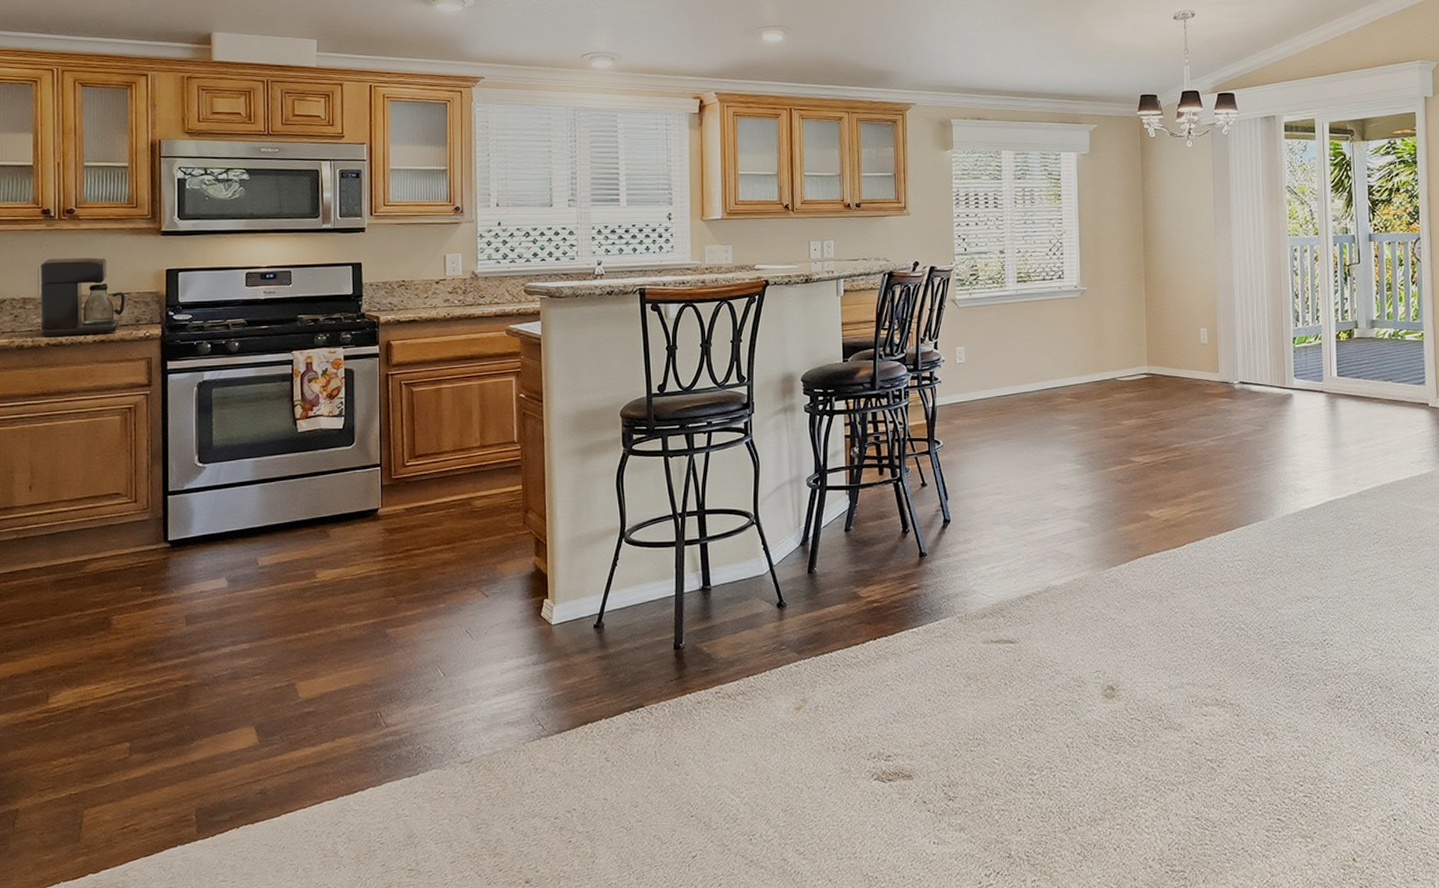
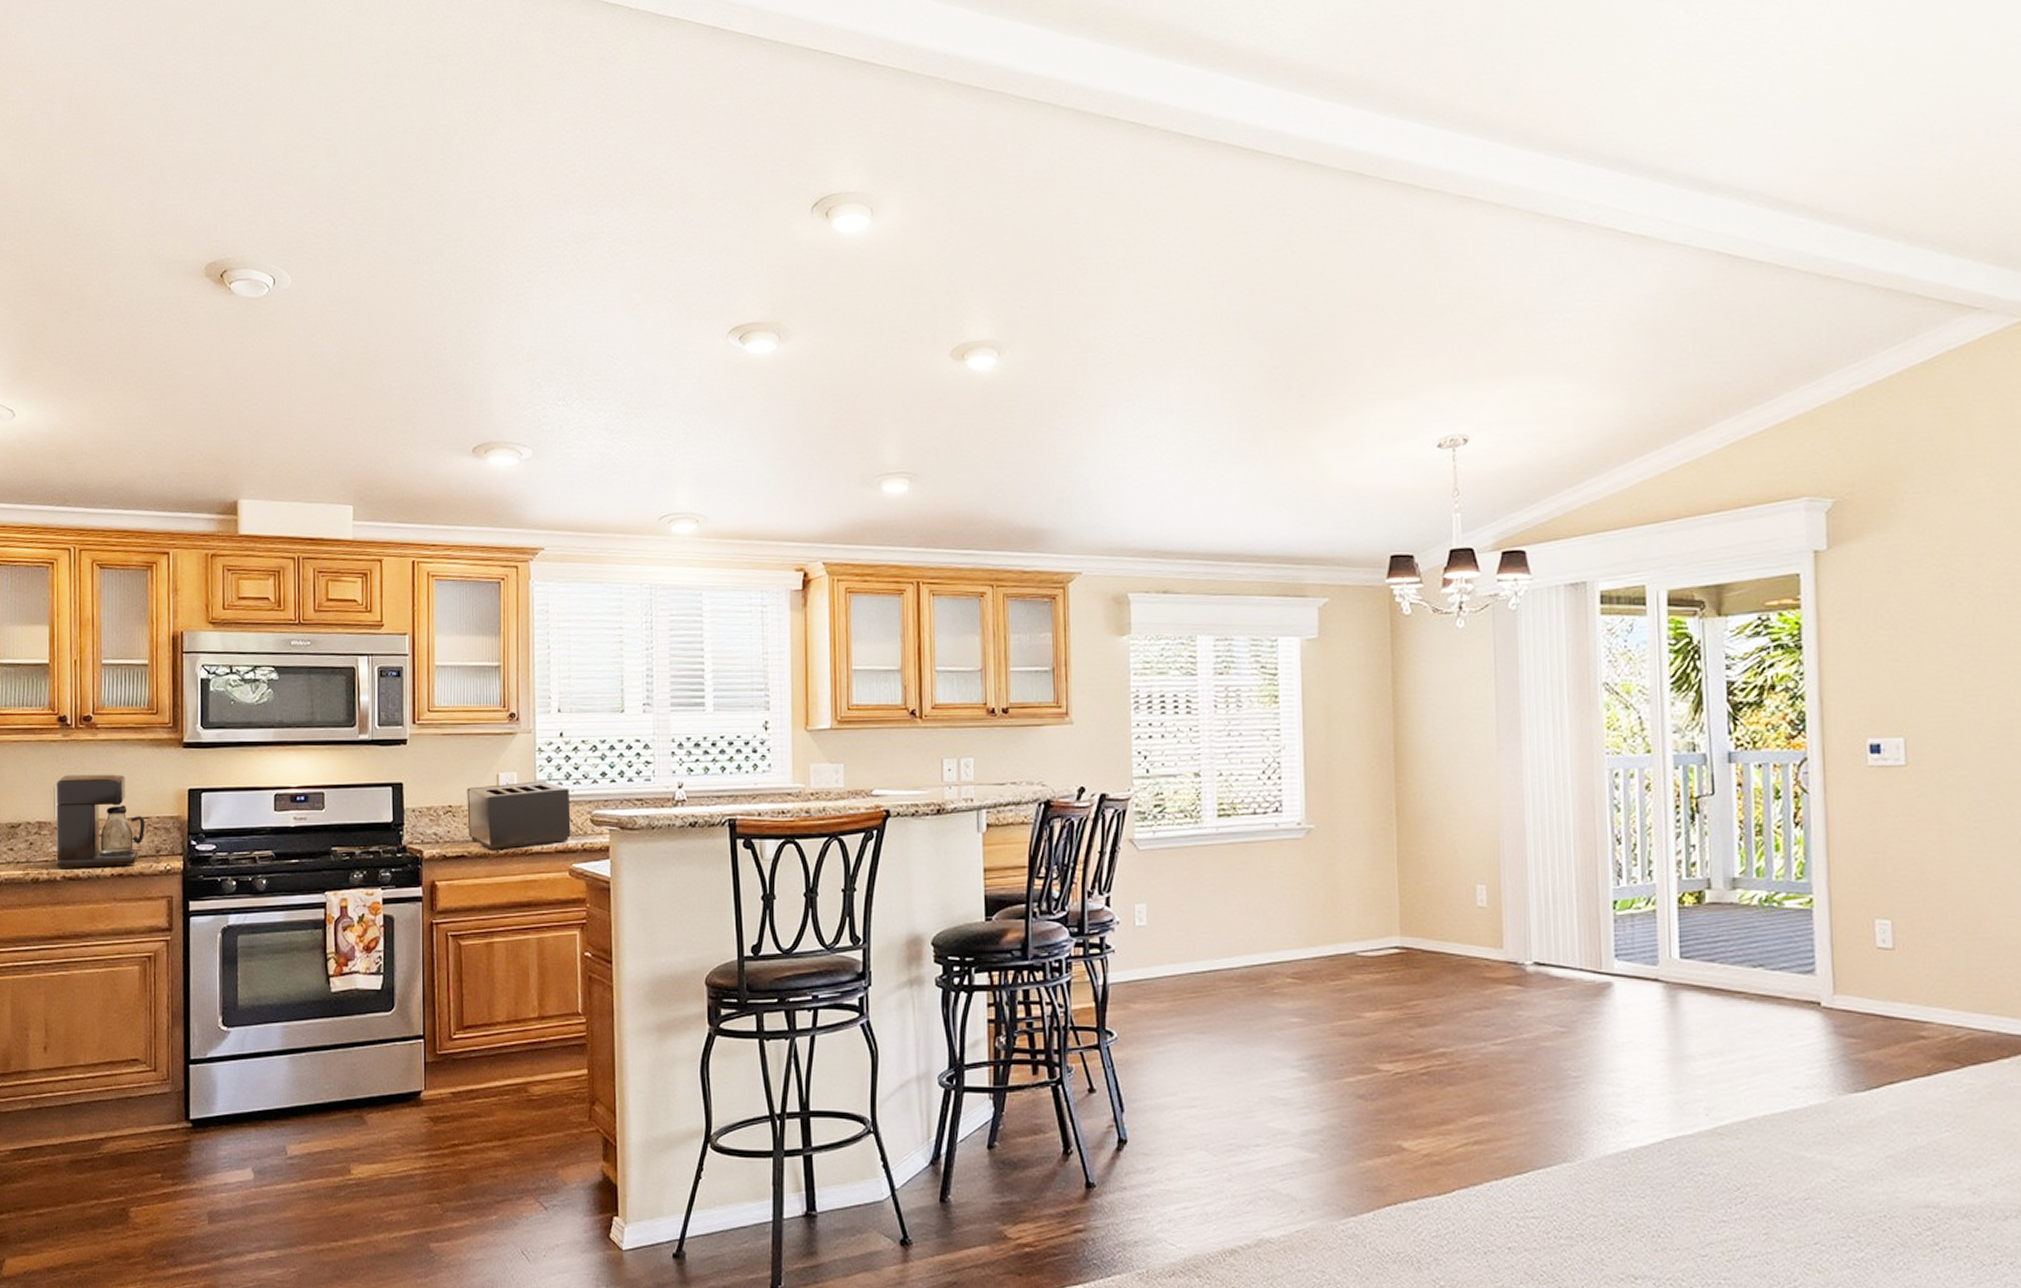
toaster: none [418,260,508,315] -> present [467,780,571,849]

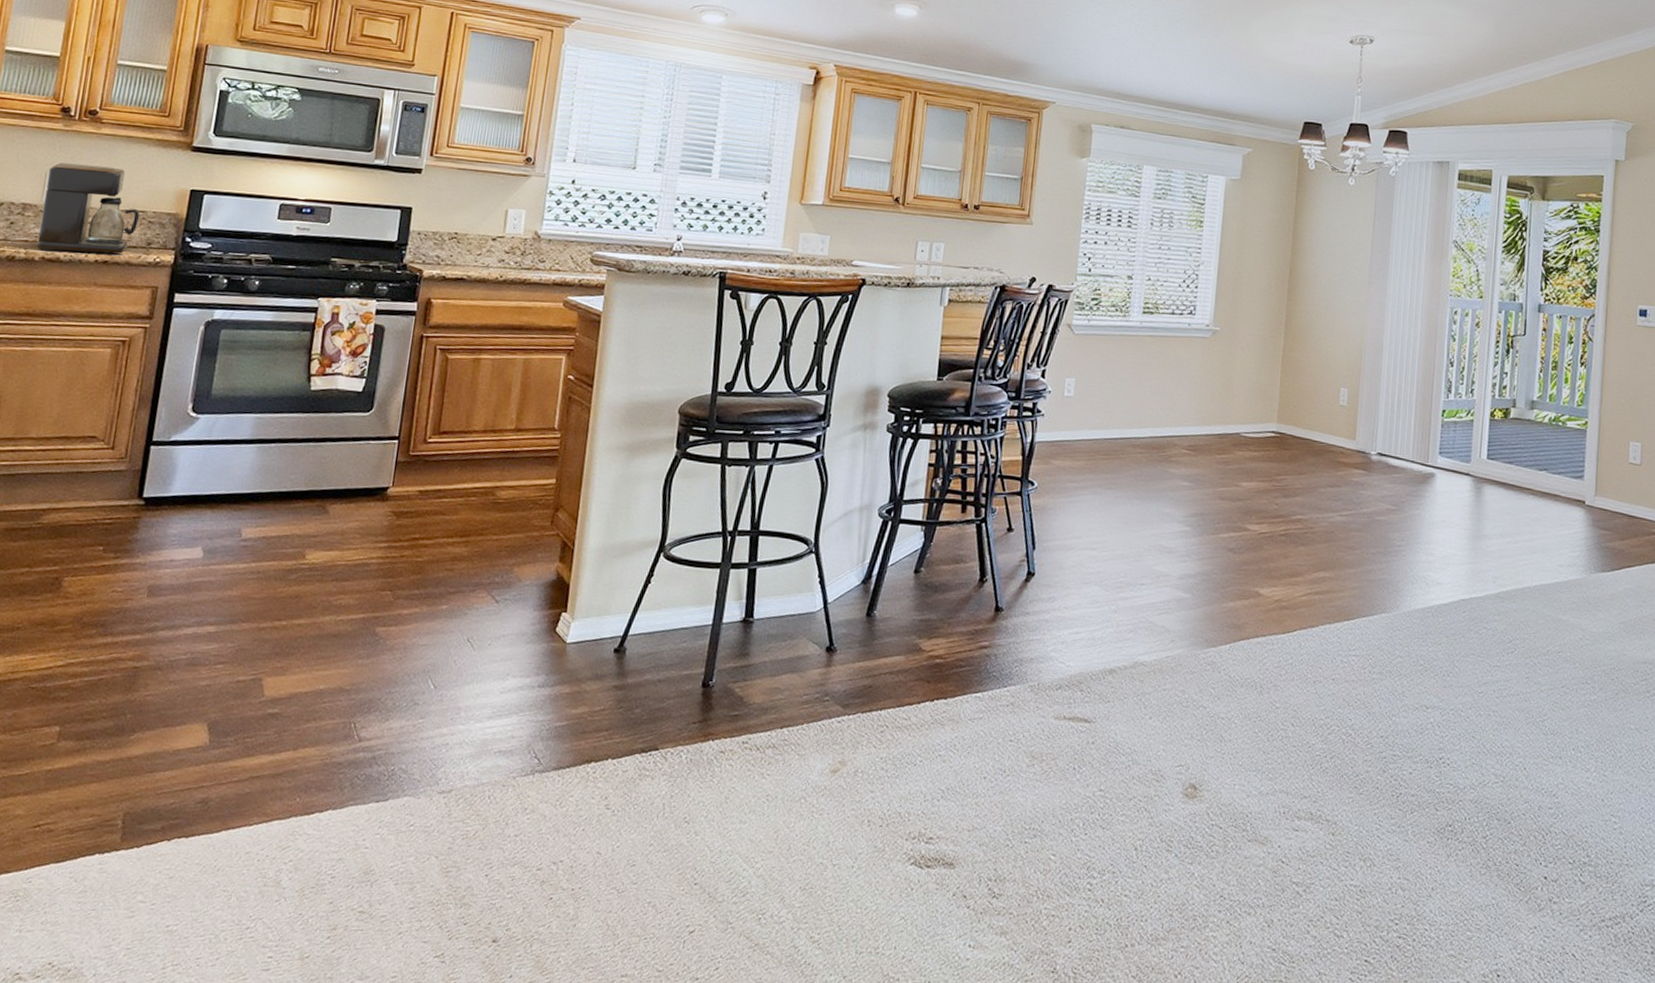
toaster: present [467,780,571,849] -> none [470,218,574,277]

